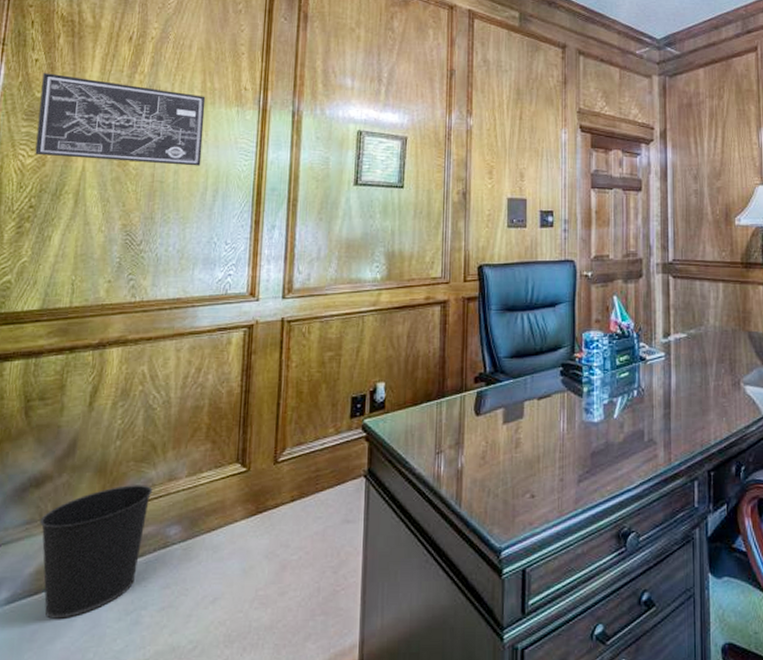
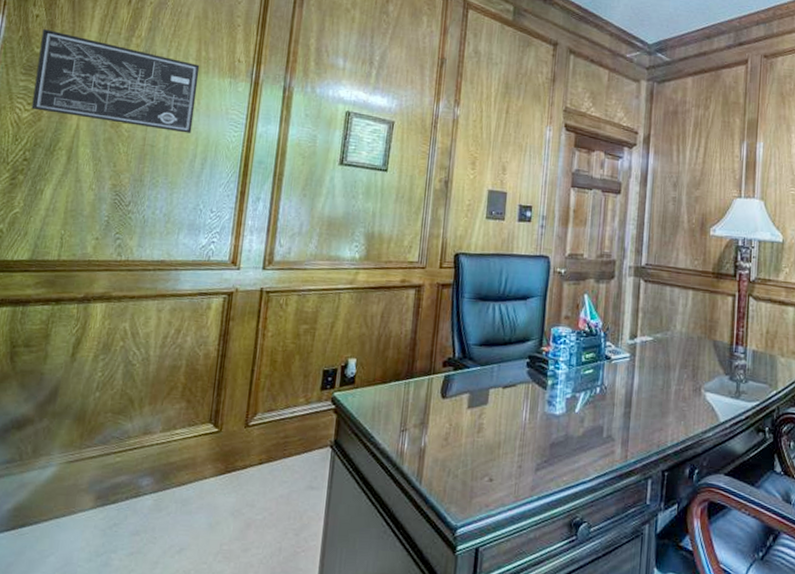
wastebasket: present [39,485,153,619] -> none [19,435,128,555]

